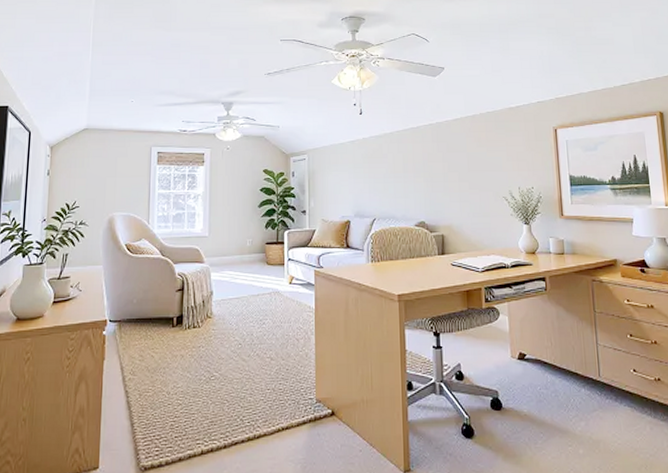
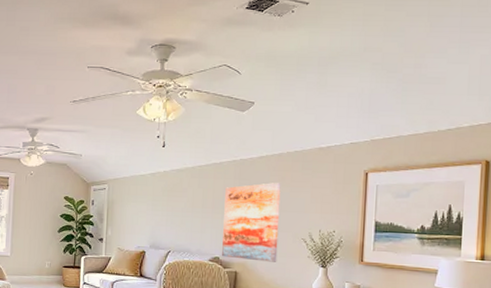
wall art: none [425,144,482,223] -> present [222,183,281,262]

